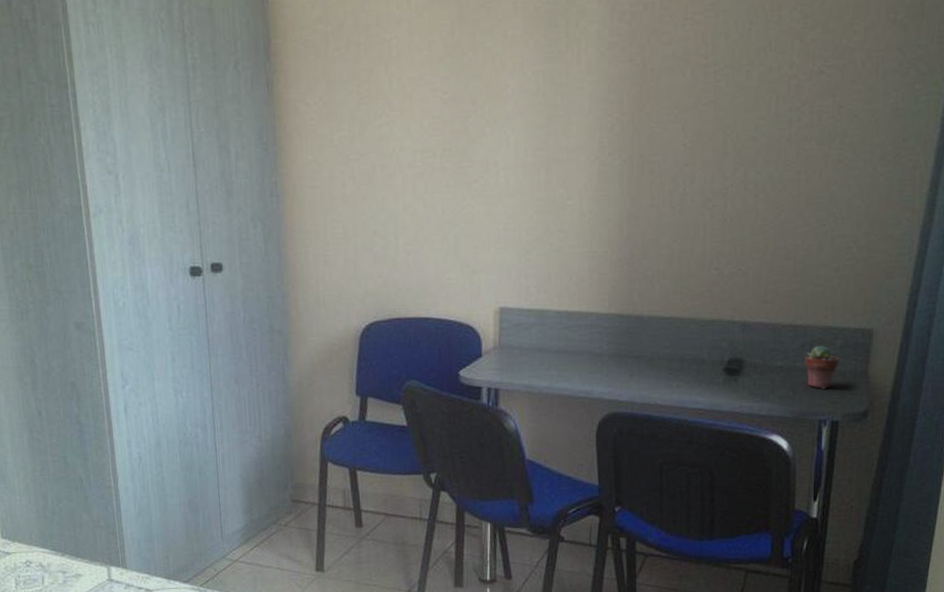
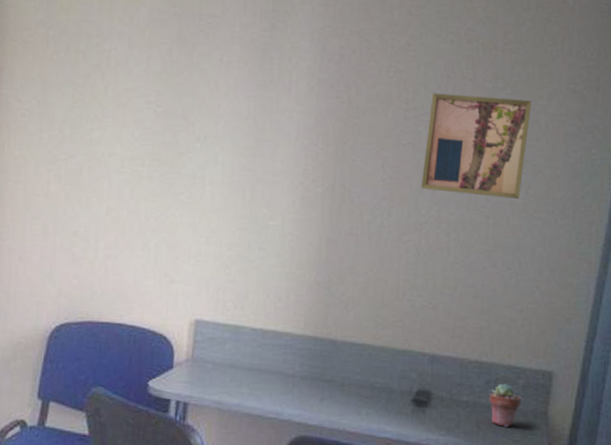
wall art: none [724,38,847,151] -> present [420,93,532,199]

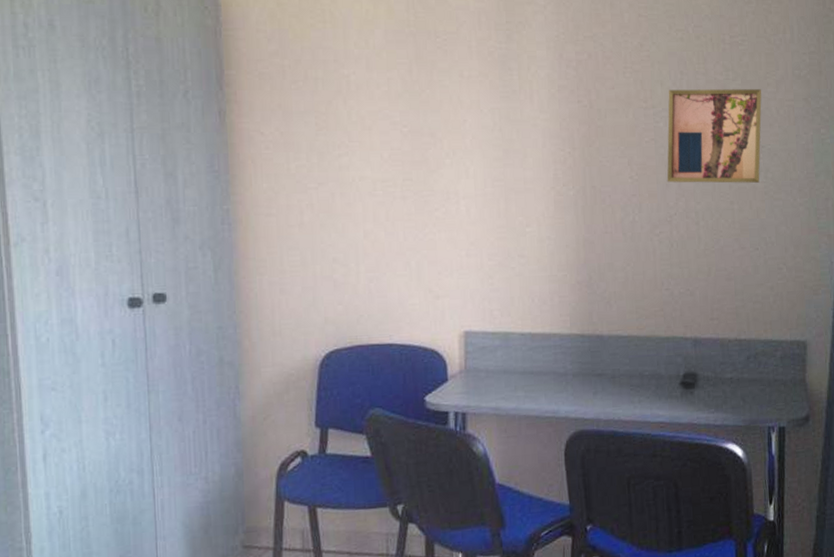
potted succulent: present [489,383,522,427] -> none [751,357,781,398]

